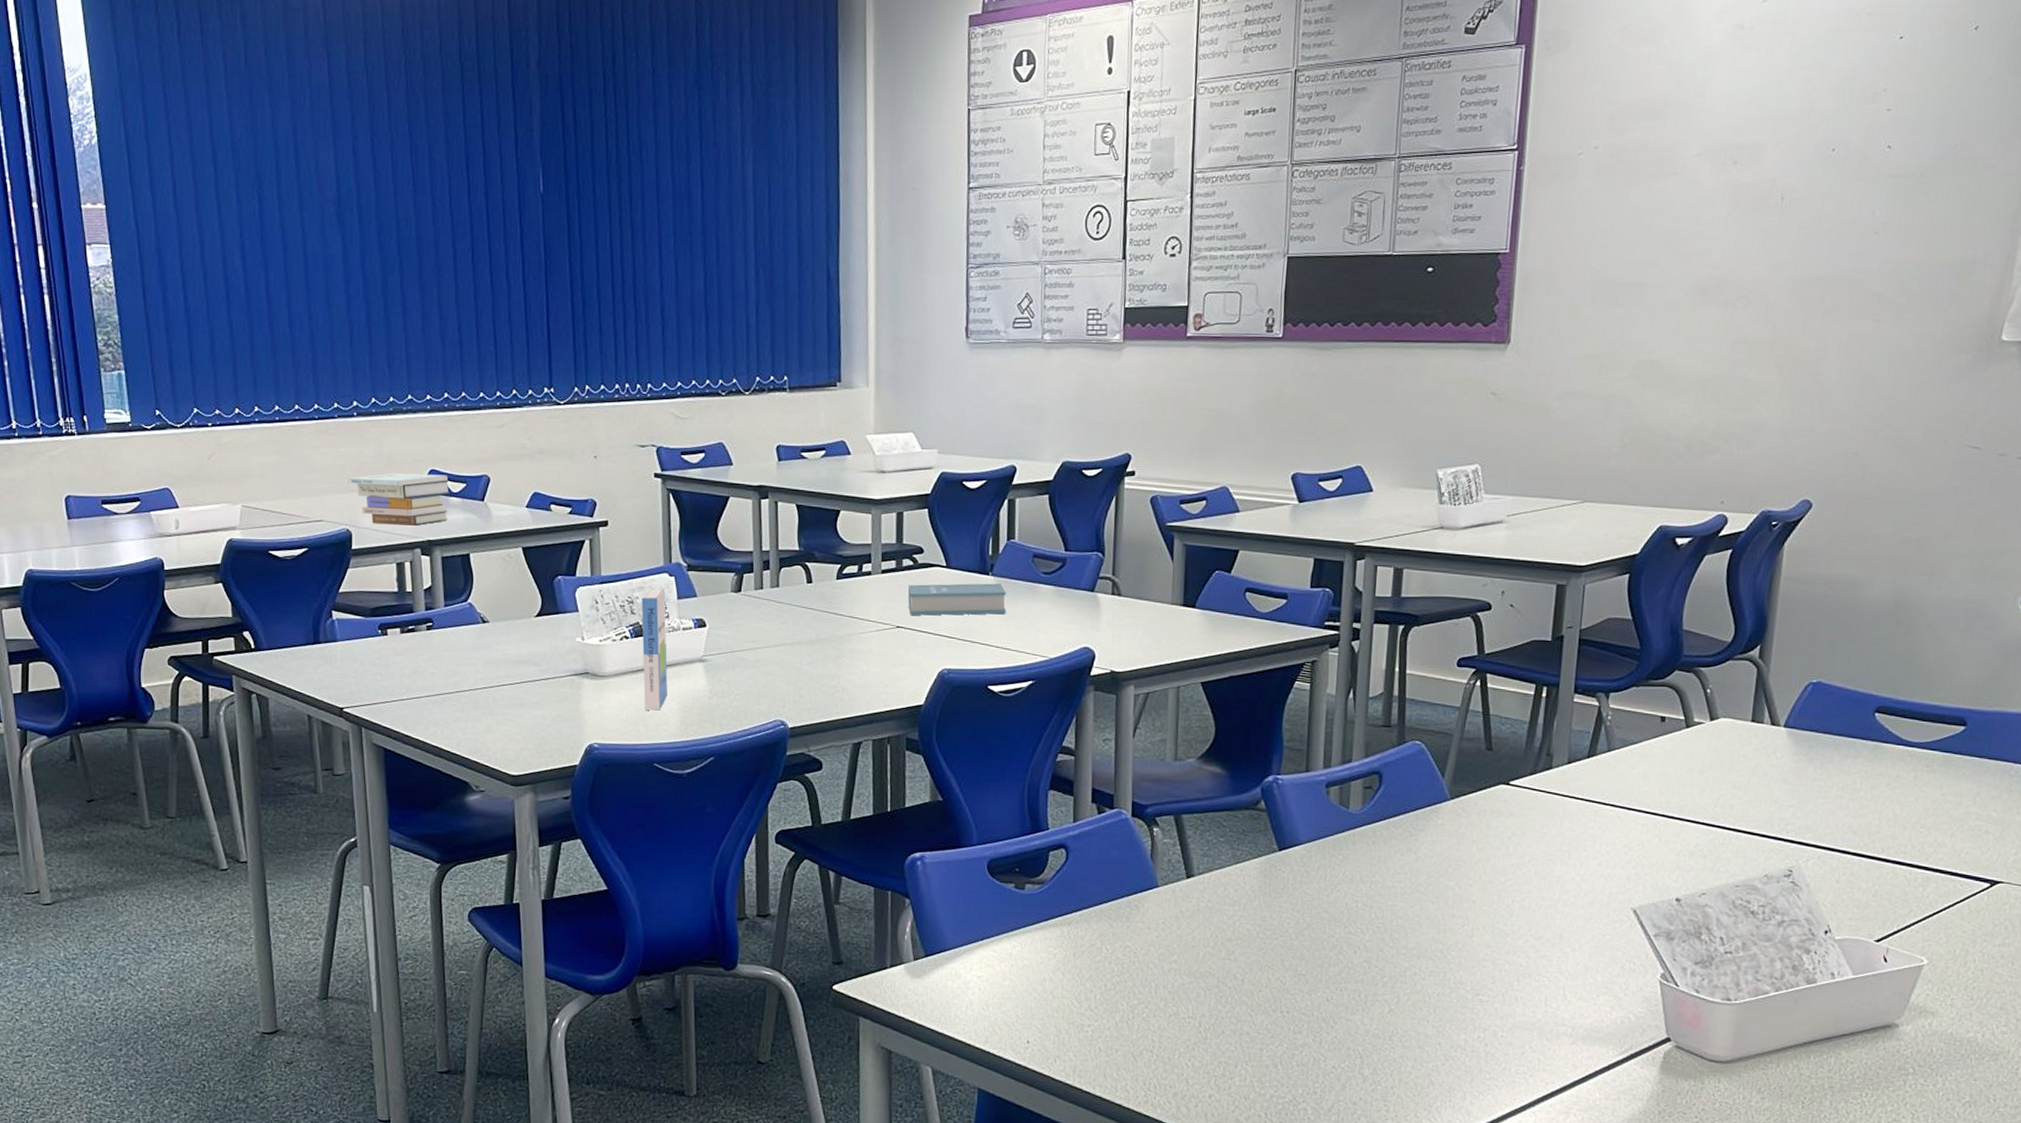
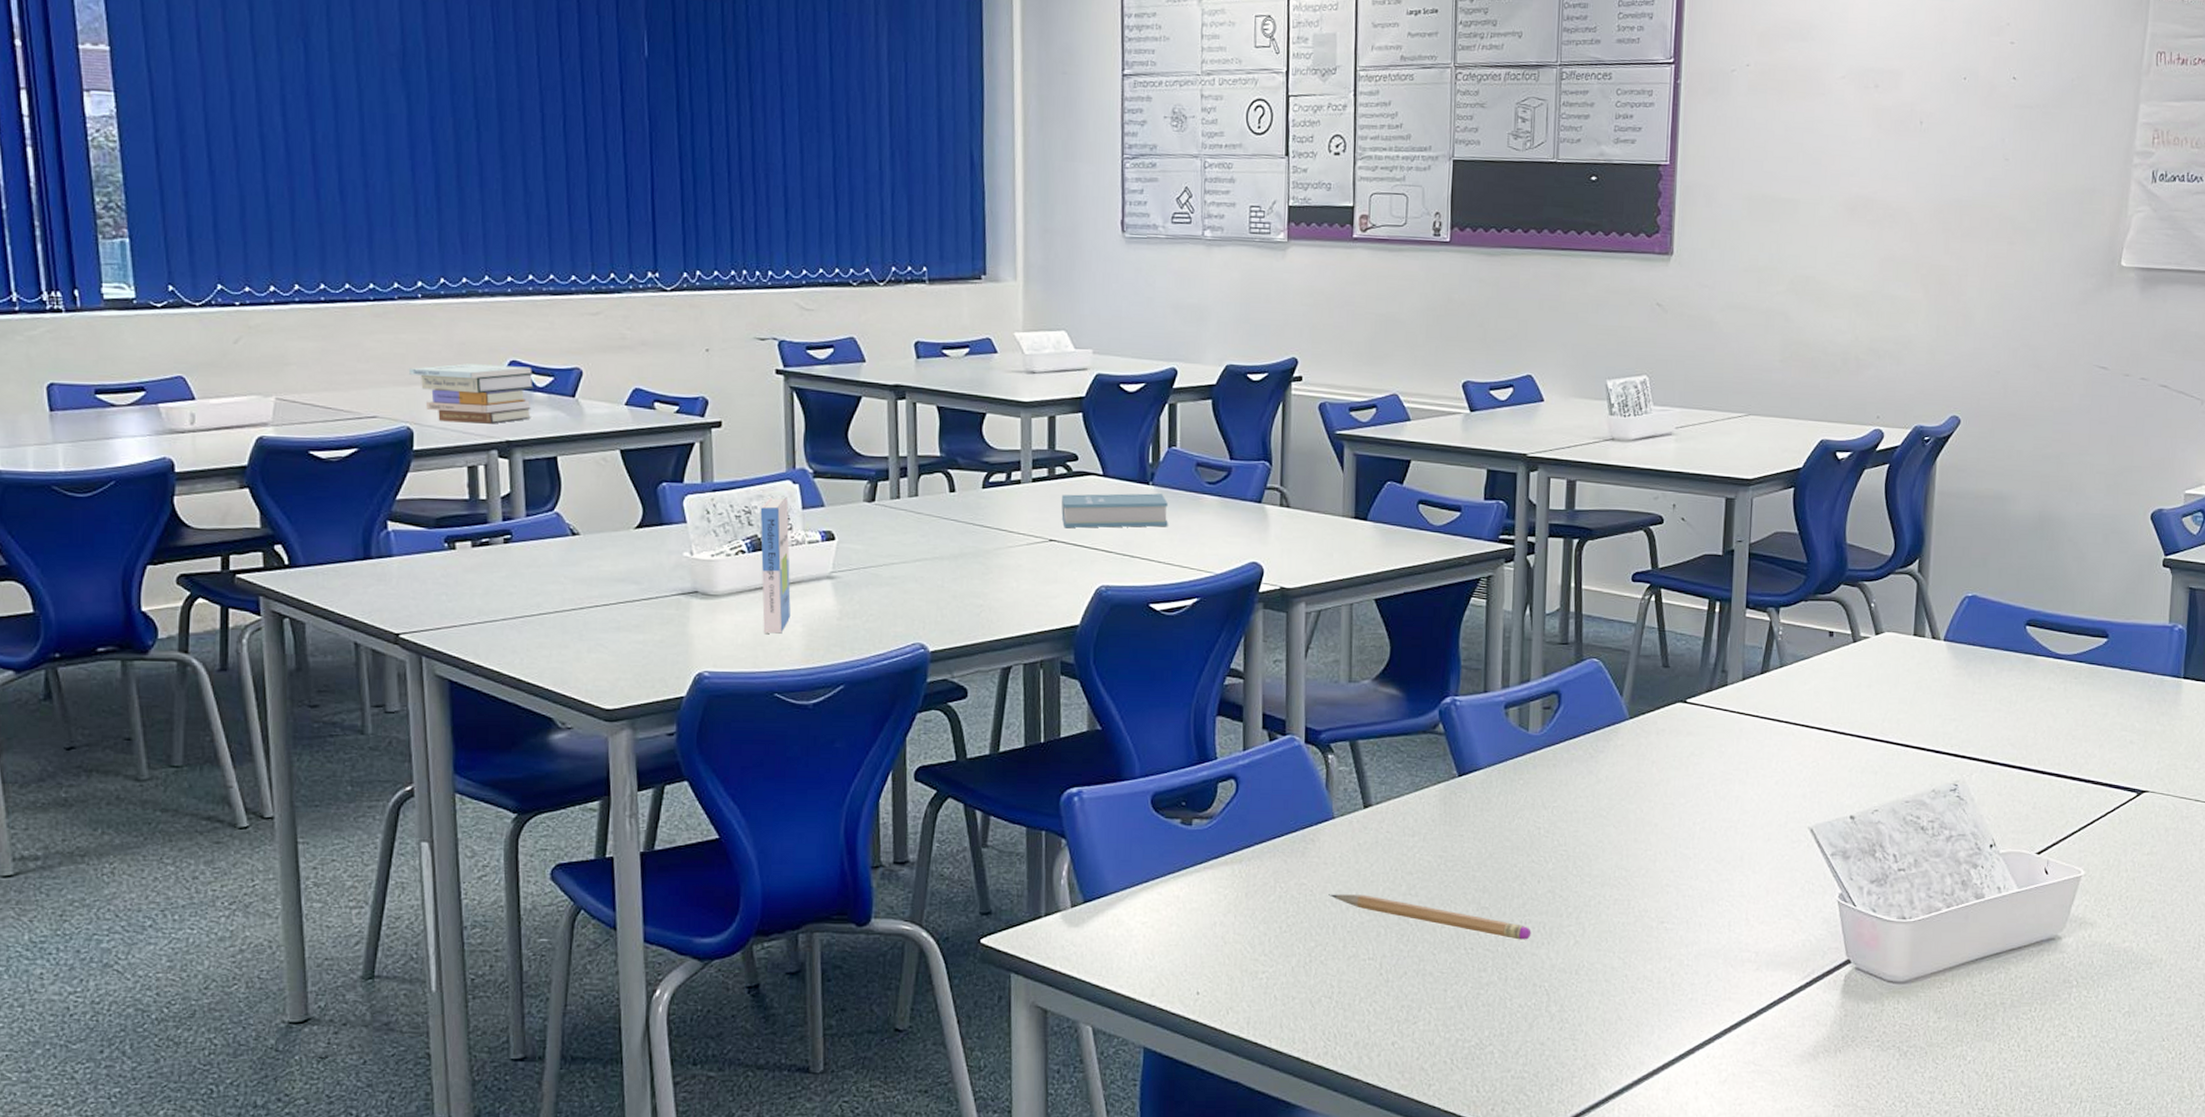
pencil: none [1153,957,1347,1006] -> present [1330,894,1532,940]

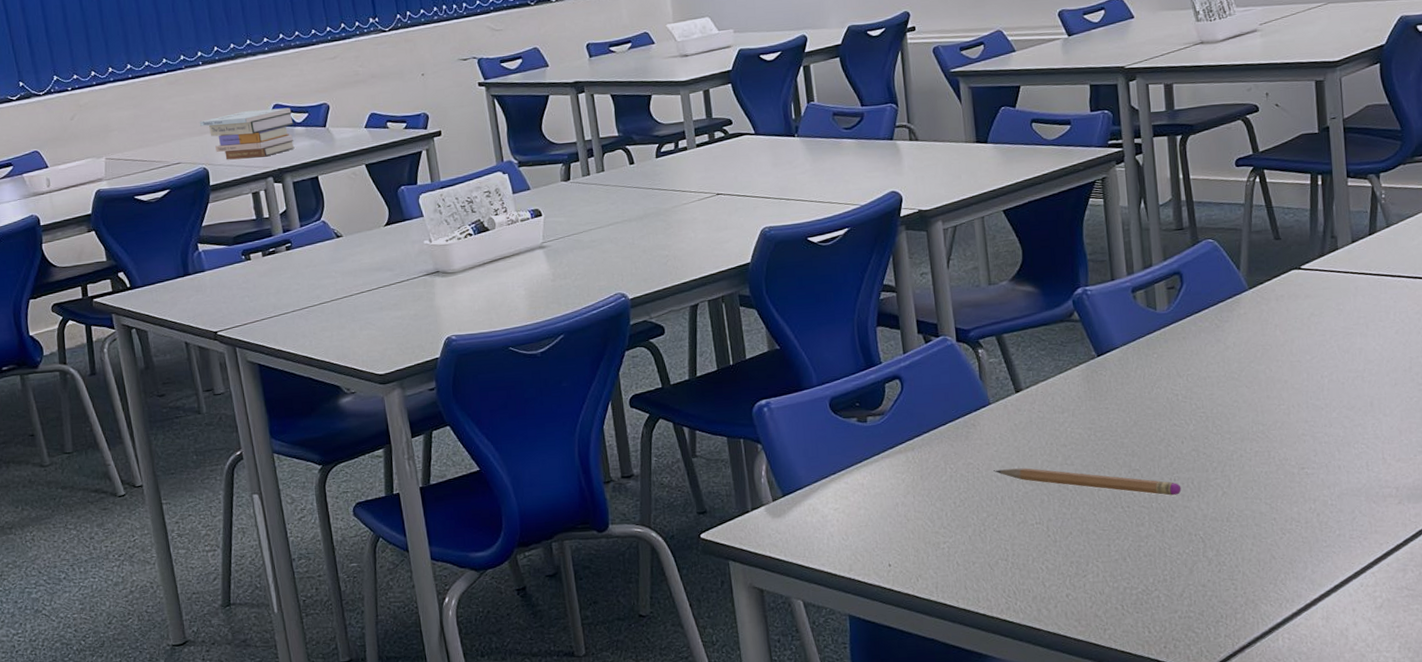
book: present [760,497,791,634] -> none [479,186,514,299]
book: present [1061,493,1168,528] -> none [723,143,815,183]

